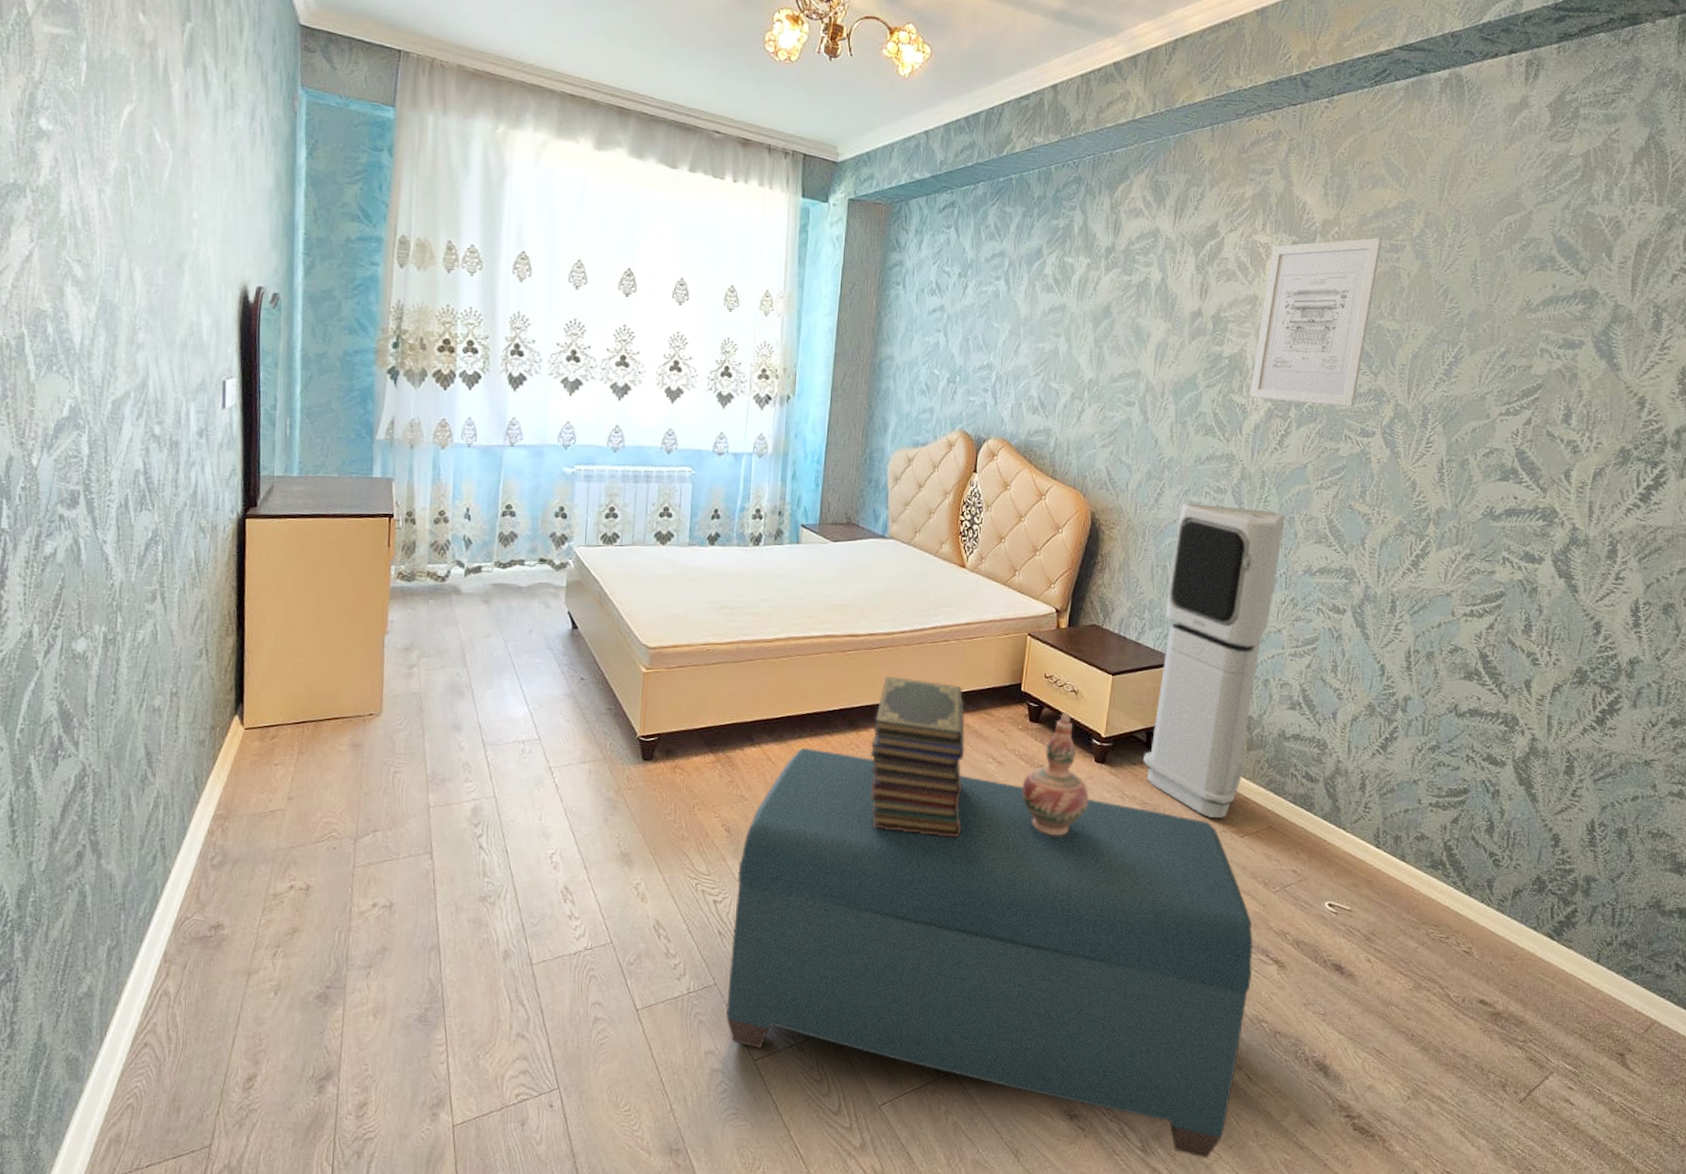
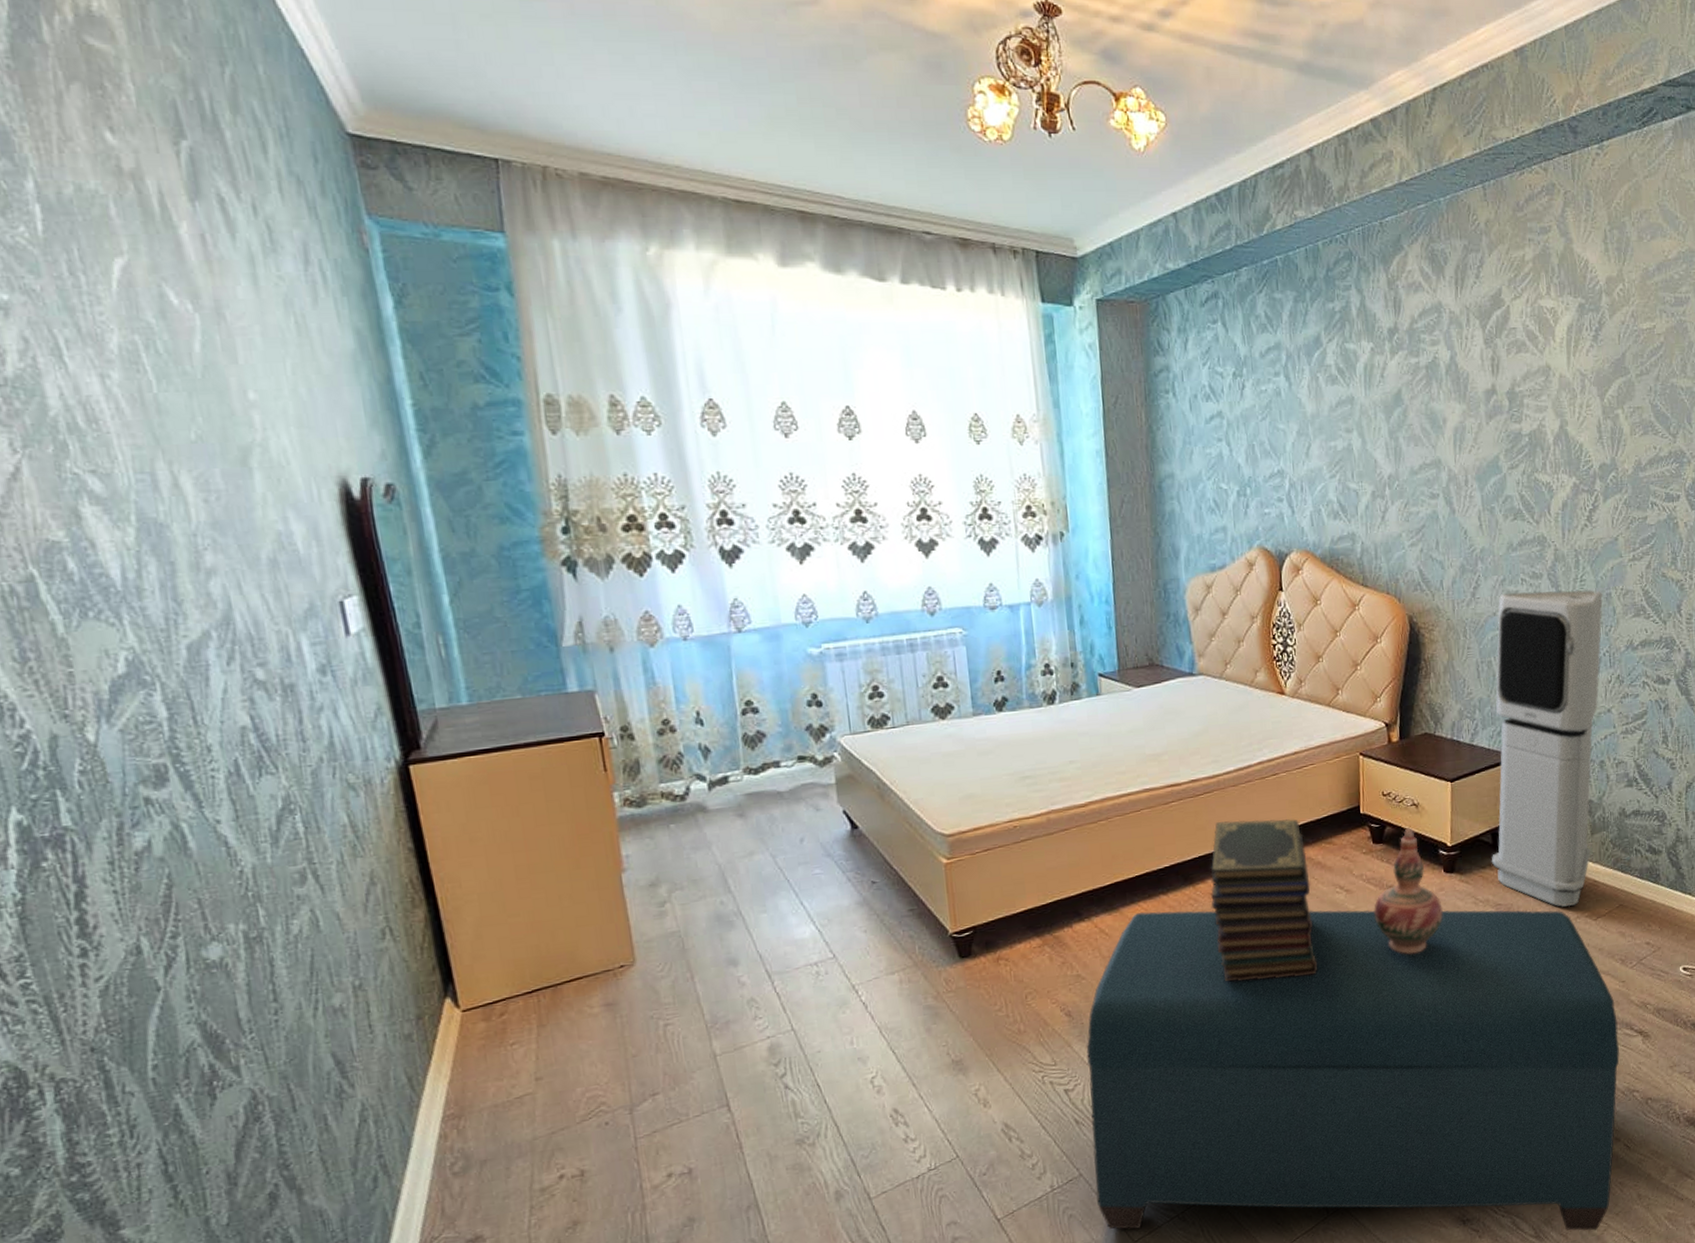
wall art: present [1249,237,1383,407] -> none [1553,291,1667,475]

